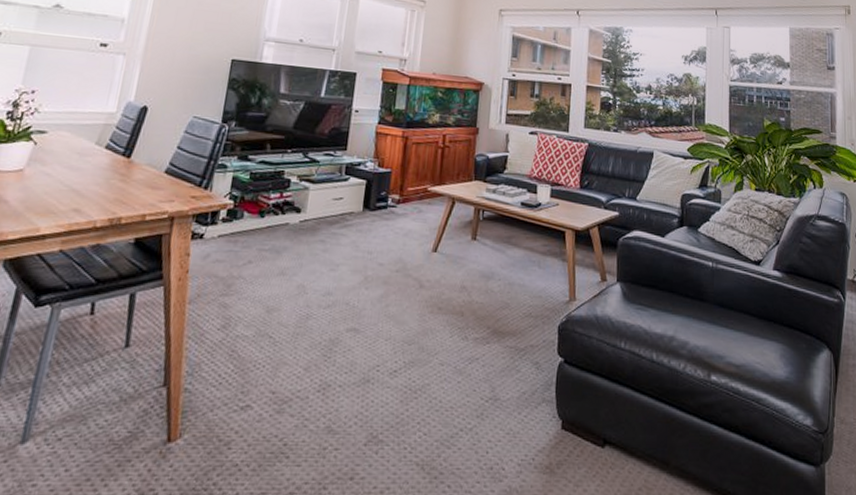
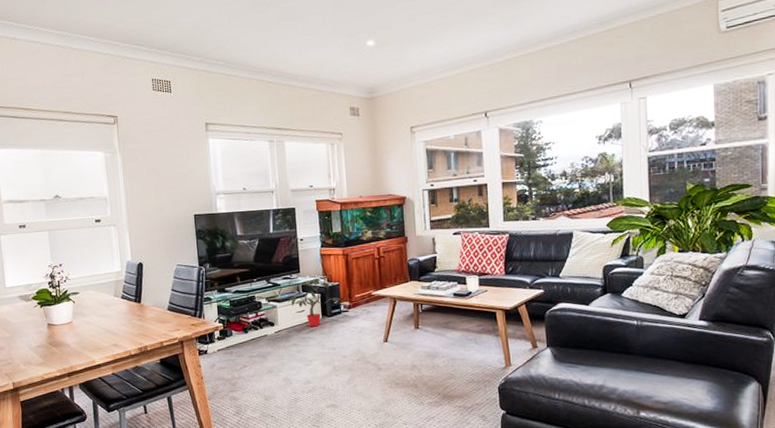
potted plant: none [324,160,391,221] -> present [288,279,342,327]

